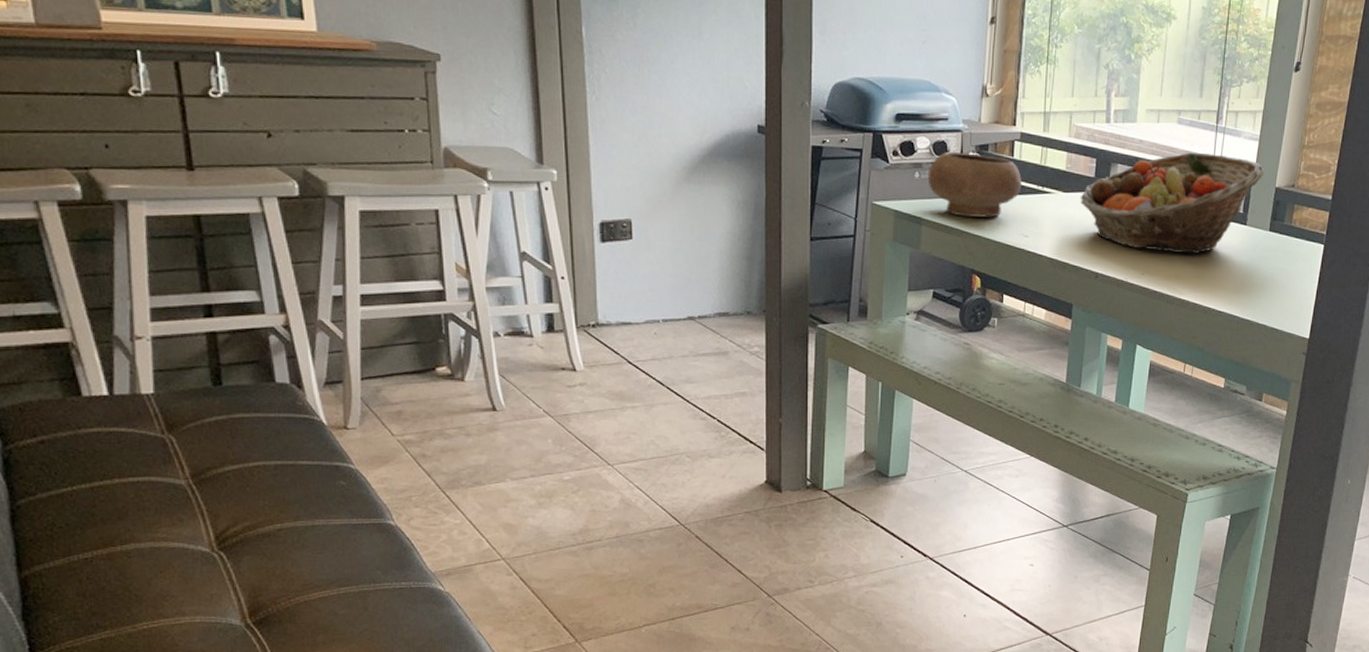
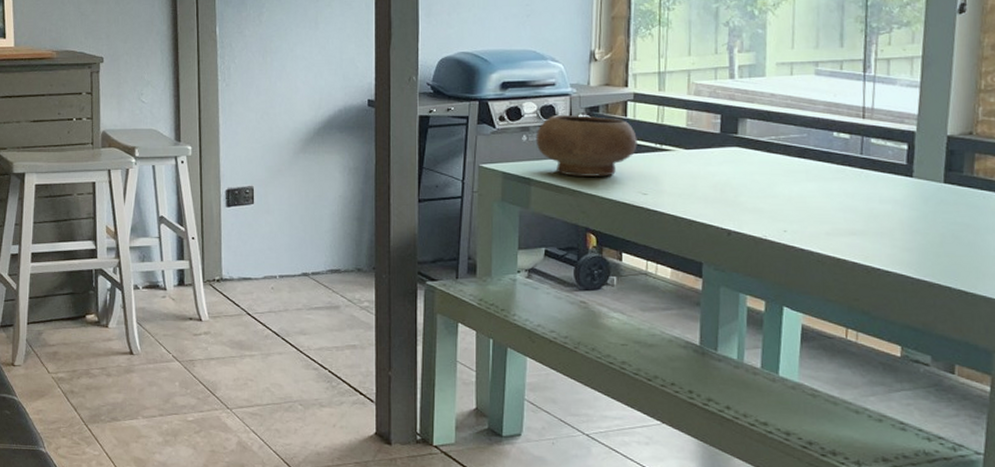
fruit basket: present [1080,152,1264,253] -> none [704,103,930,209]

